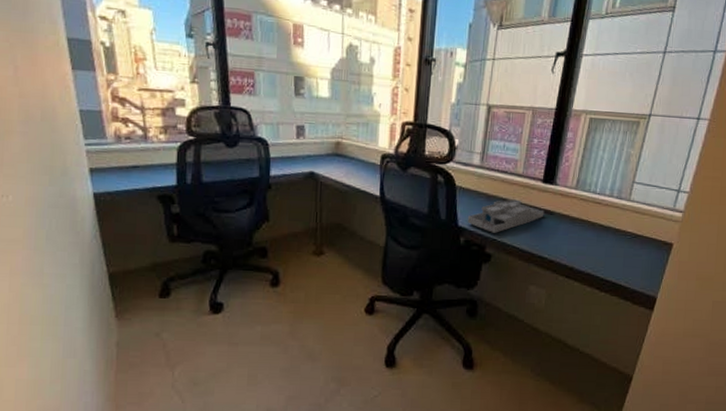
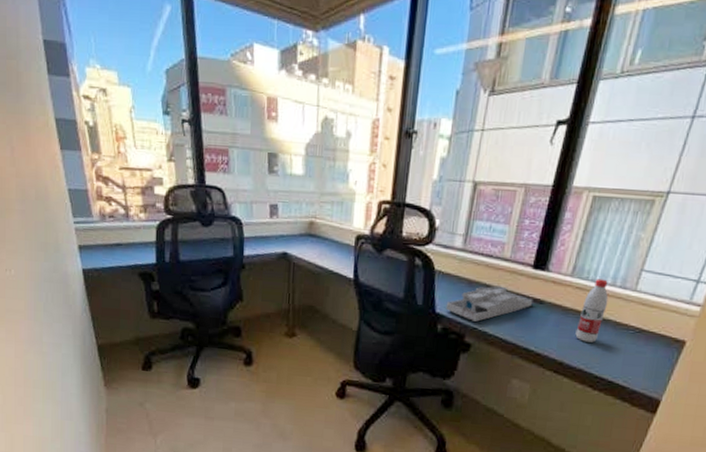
water bottle: none [582,191,608,248] -> present [575,279,609,343]

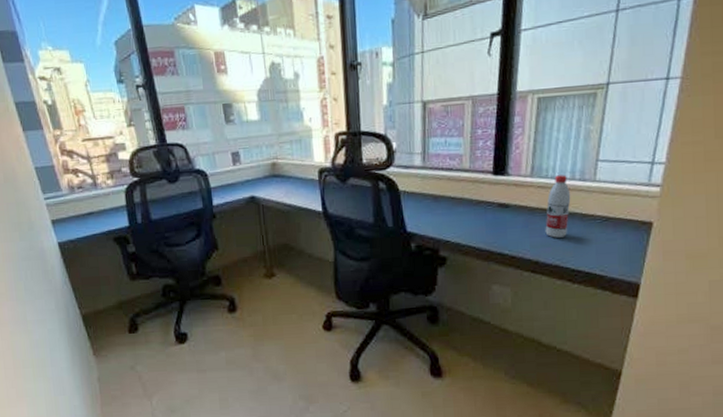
desk organizer: present [445,286,533,322] -> none [415,196,499,235]

